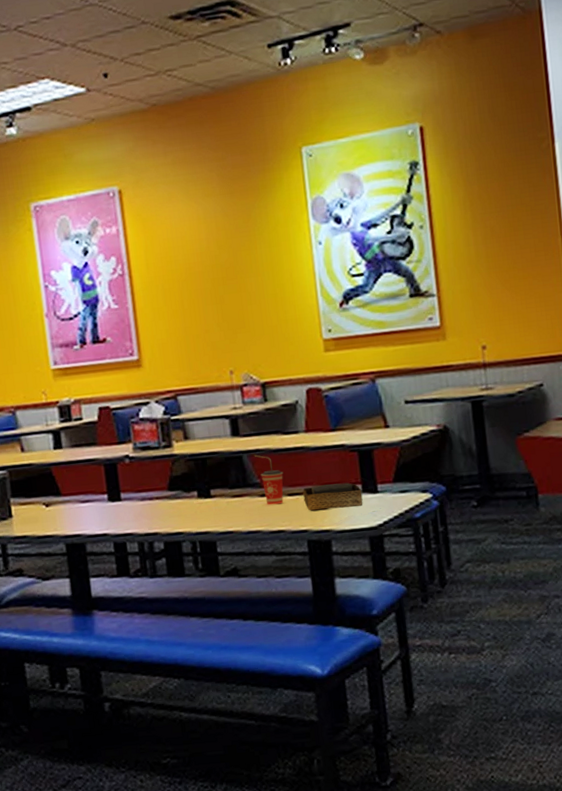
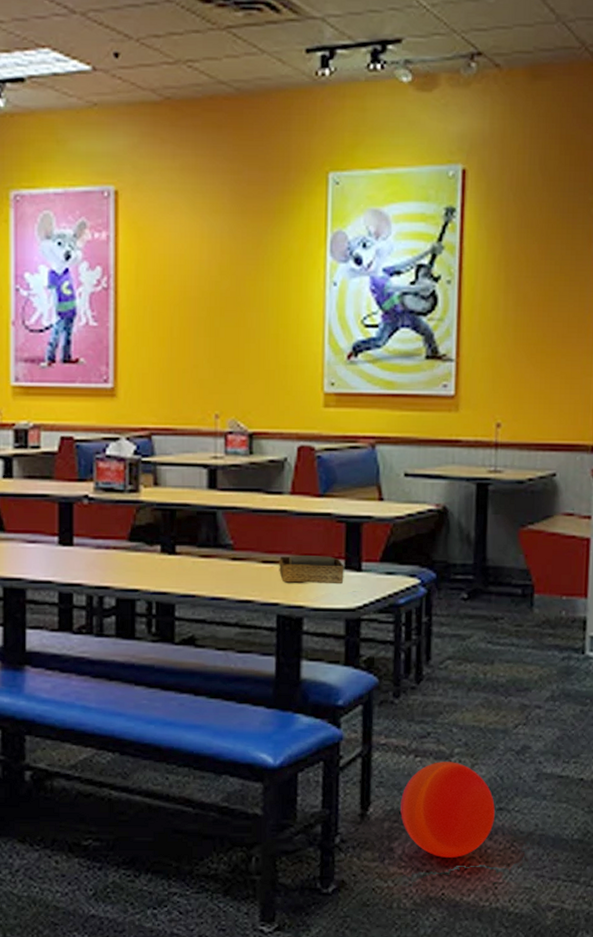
beverage cup: present [255,454,284,505] -> none [231,512,261,571]
ball: none [442,655,531,744] -> present [400,762,495,858]

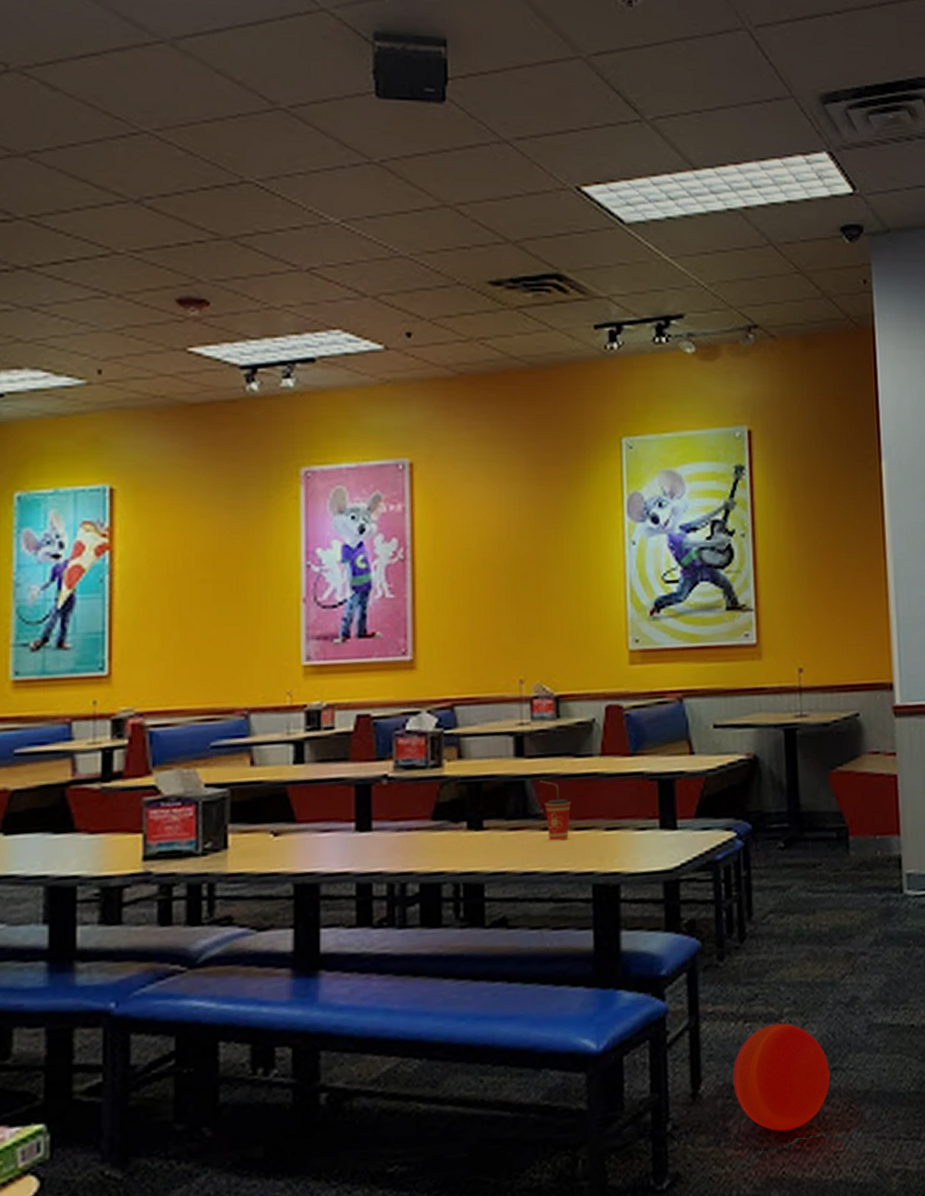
beverage cup: none [231,512,261,571] -> present [540,780,572,841]
napkin holder: present [279,554,344,585] -> none [592,816,660,849]

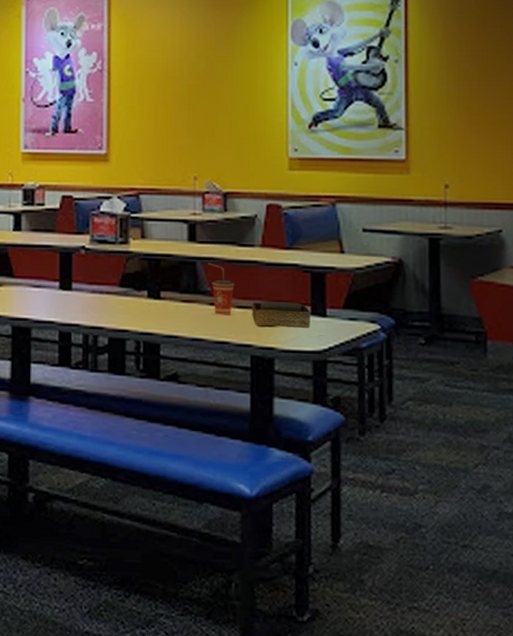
napkin holder: none [592,816,660,849] -> present [252,301,311,329]
ball: present [733,1023,830,1132] -> none [369,497,459,592]

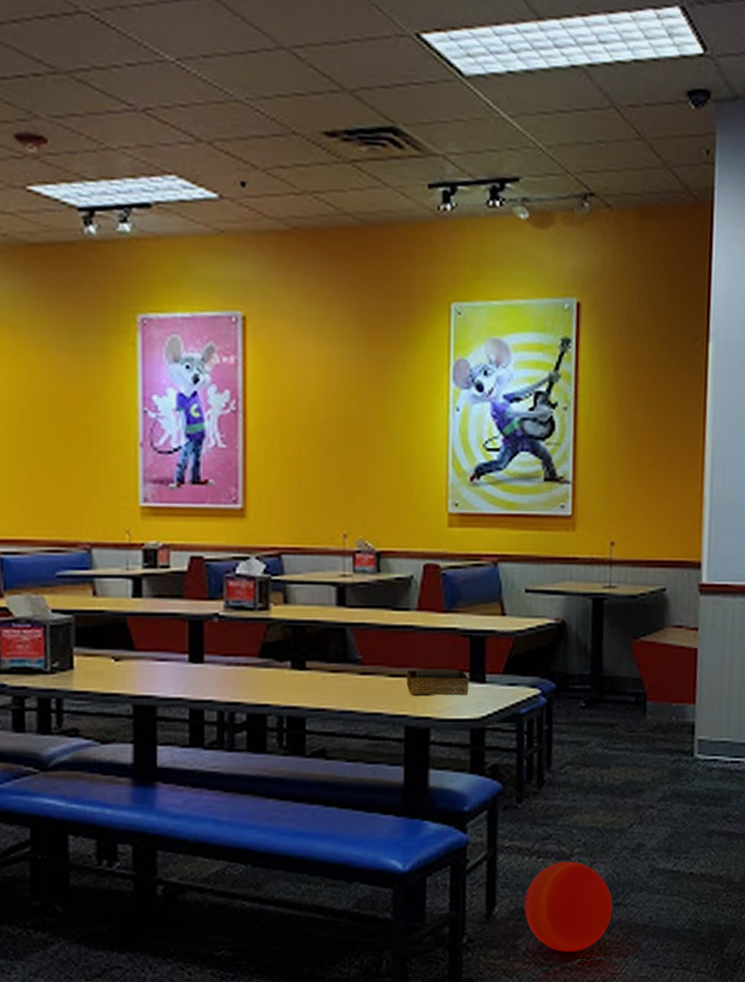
beverage cup: present [208,262,235,315] -> none [359,628,389,685]
ball: none [369,497,459,592] -> present [524,861,612,952]

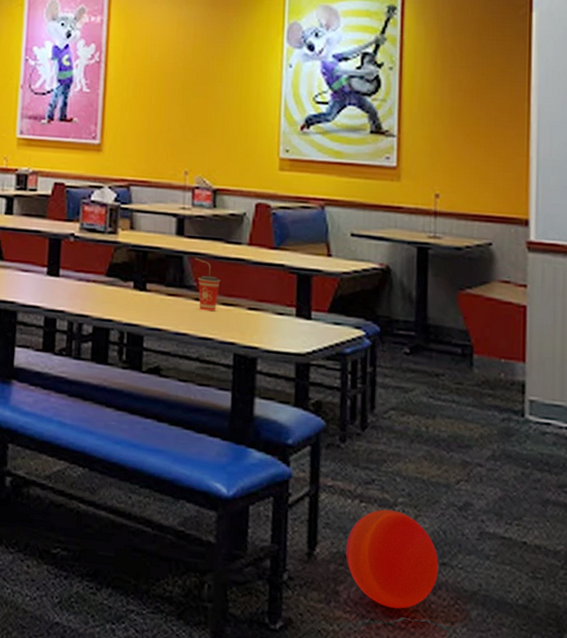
beverage cup: none [359,628,389,685] -> present [195,257,221,312]
napkin holder: present [406,668,469,696] -> none [236,300,295,331]

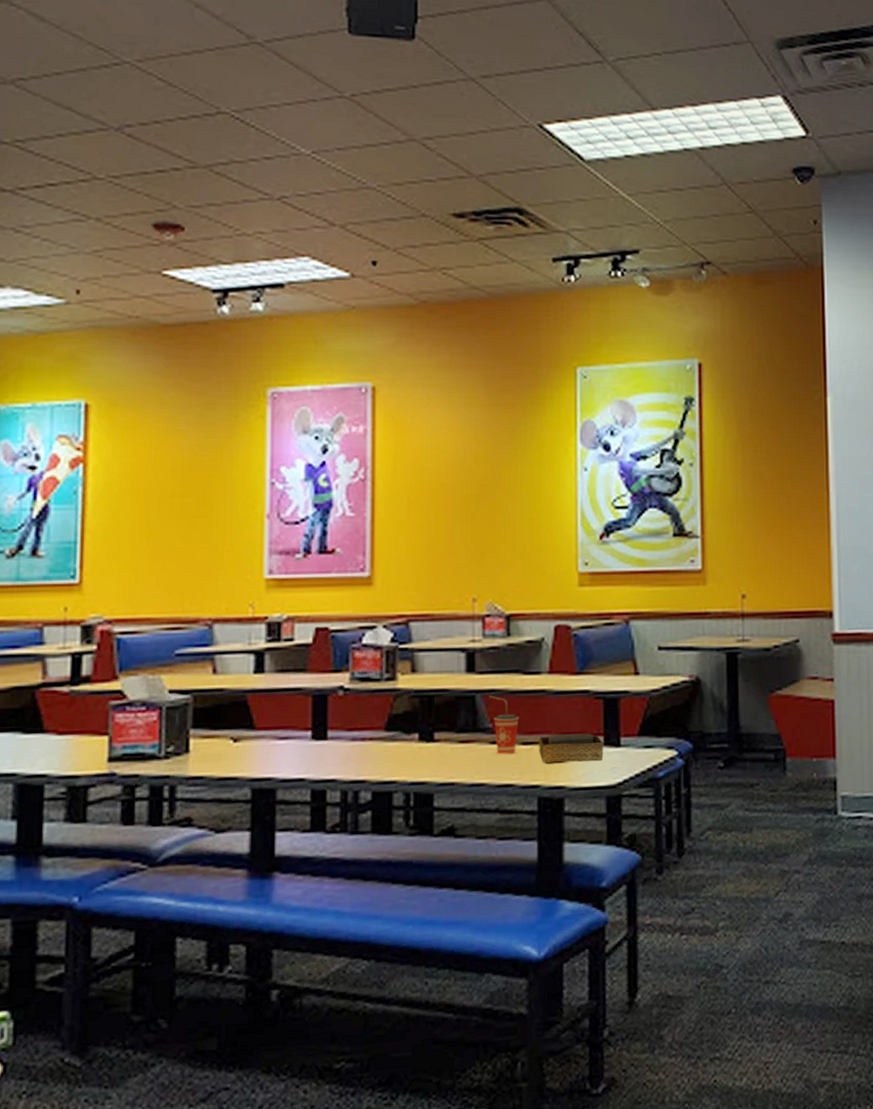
napkin holder: none [236,300,295,331] -> present [539,733,604,764]
ball: present [346,509,438,609] -> none [668,936,762,1041]

